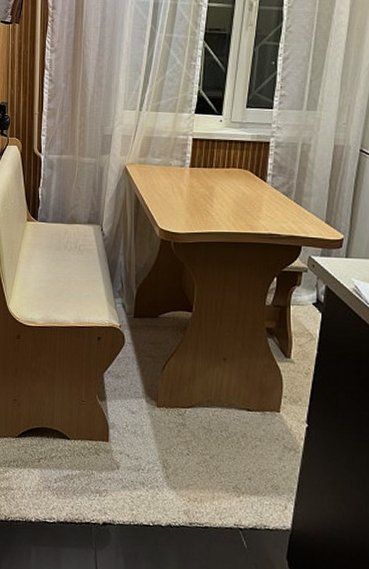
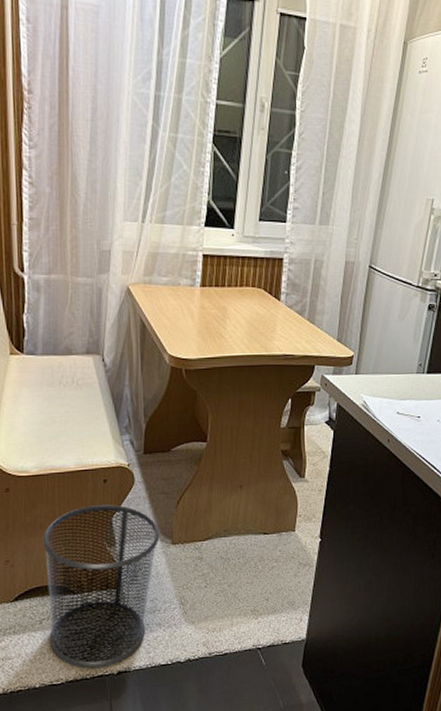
waste bin: none [44,360,146,515] -> present [43,504,160,668]

